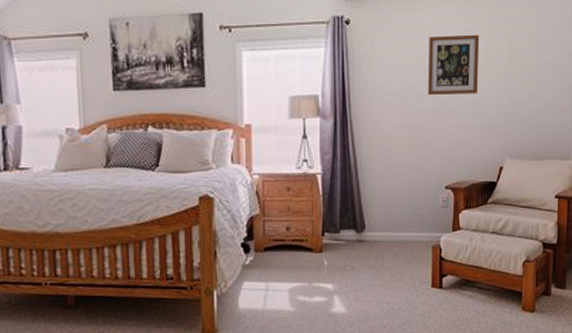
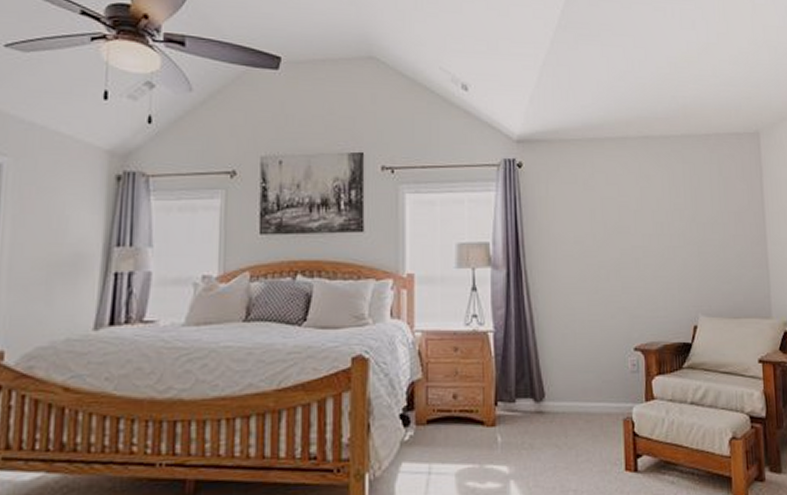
wall art: present [428,34,480,96] -> none [607,180,663,245]

